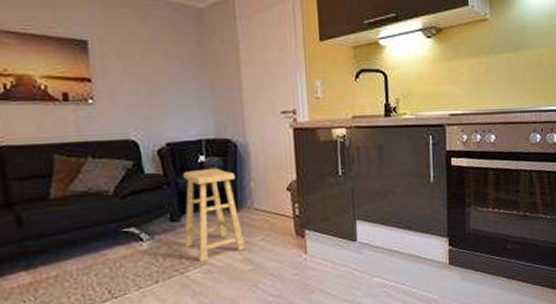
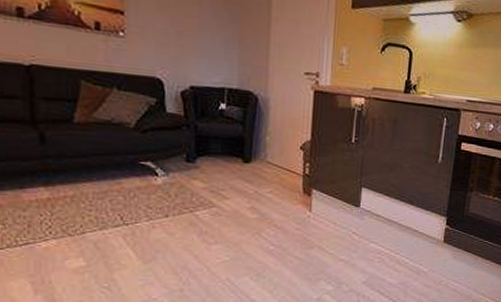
stool: present [182,167,246,263] -> none [197,116,254,205]

